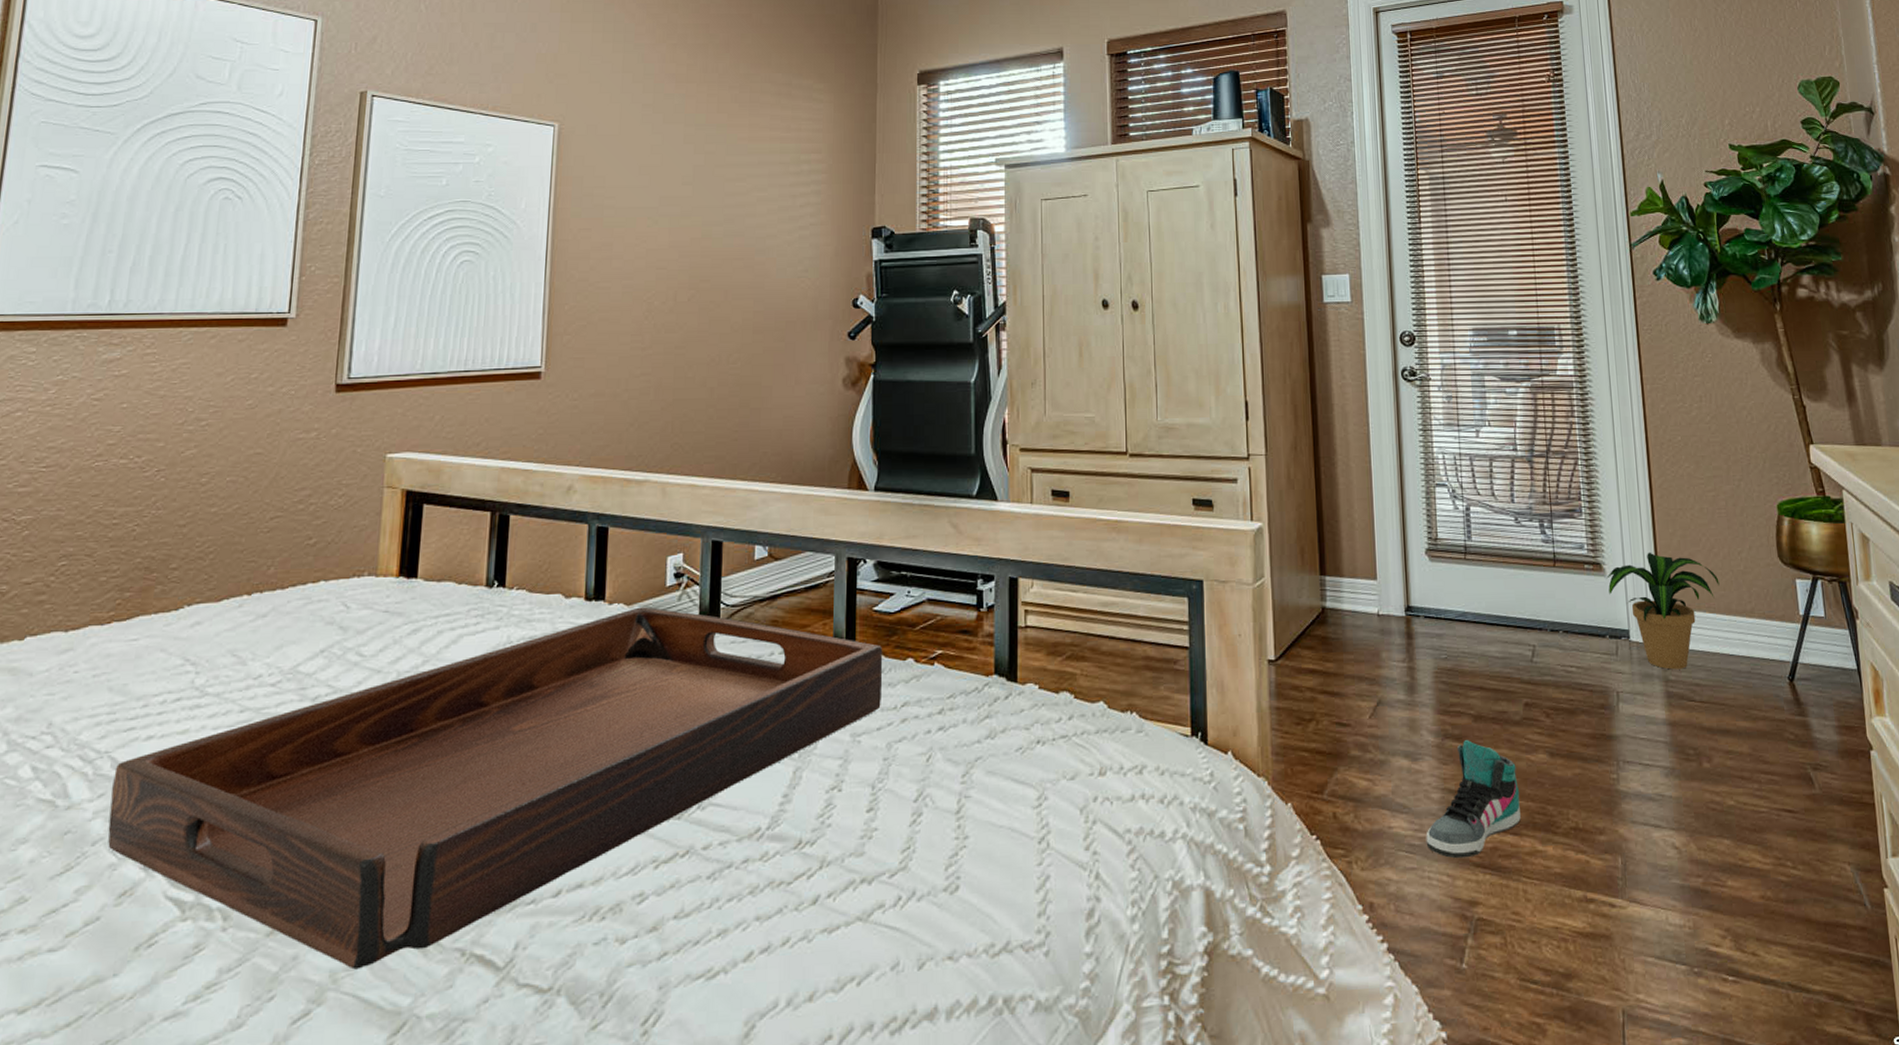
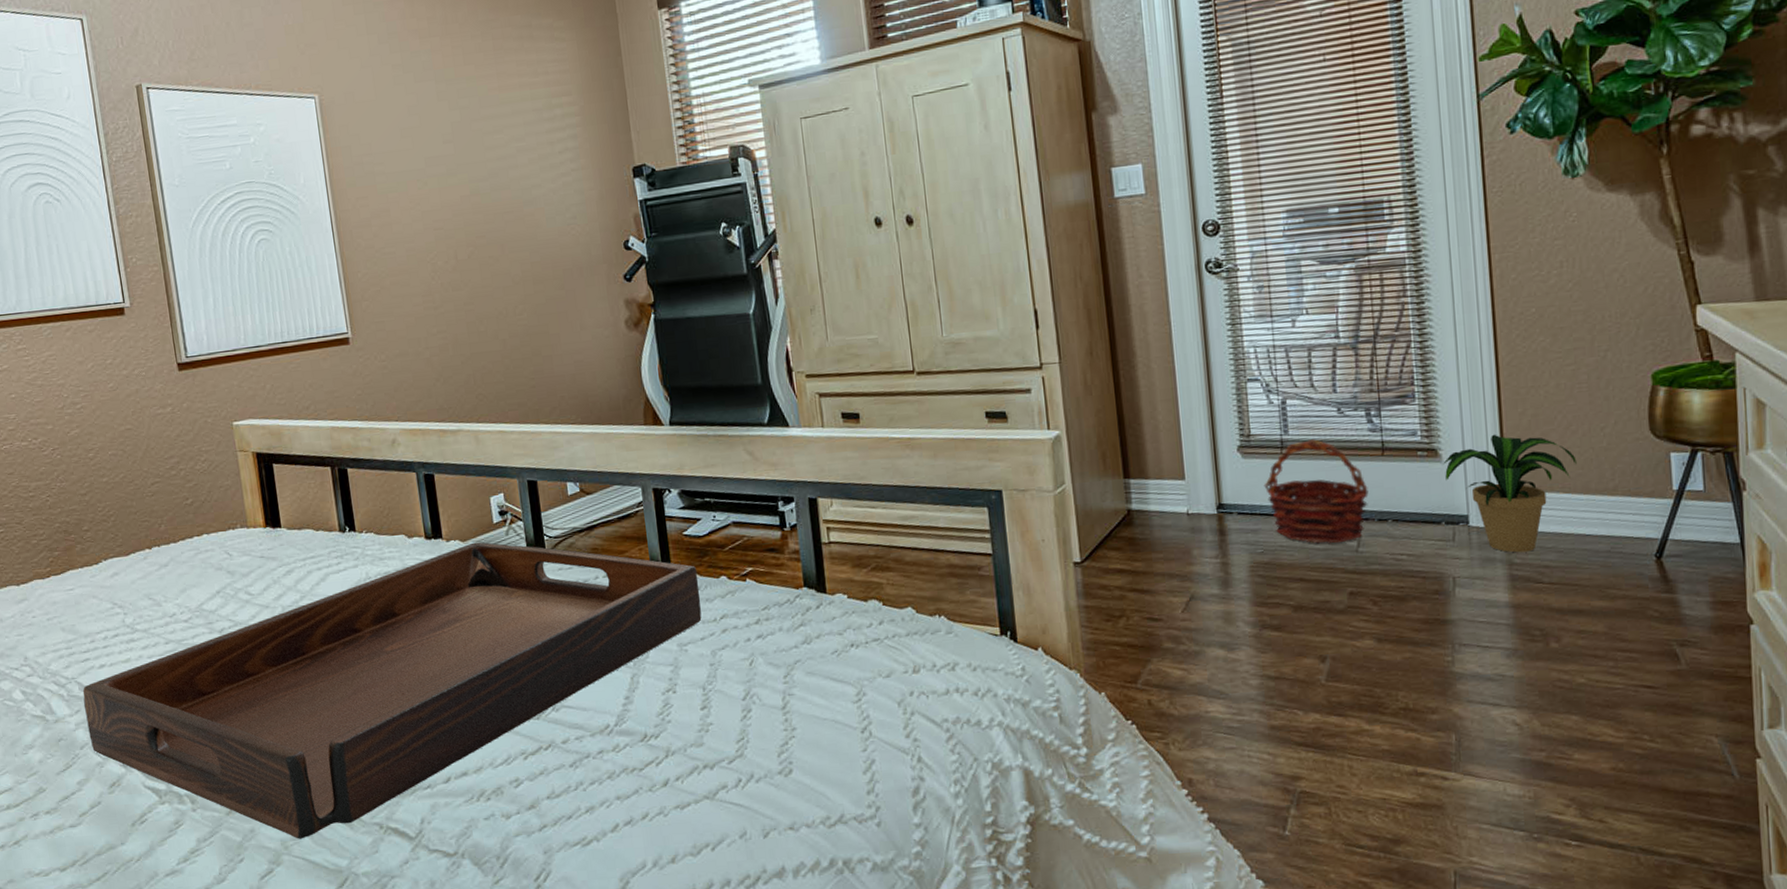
sneaker: present [1426,740,1521,859] -> none [1244,629,1345,739]
basket: none [1448,547,1542,653] -> present [1264,439,1369,544]

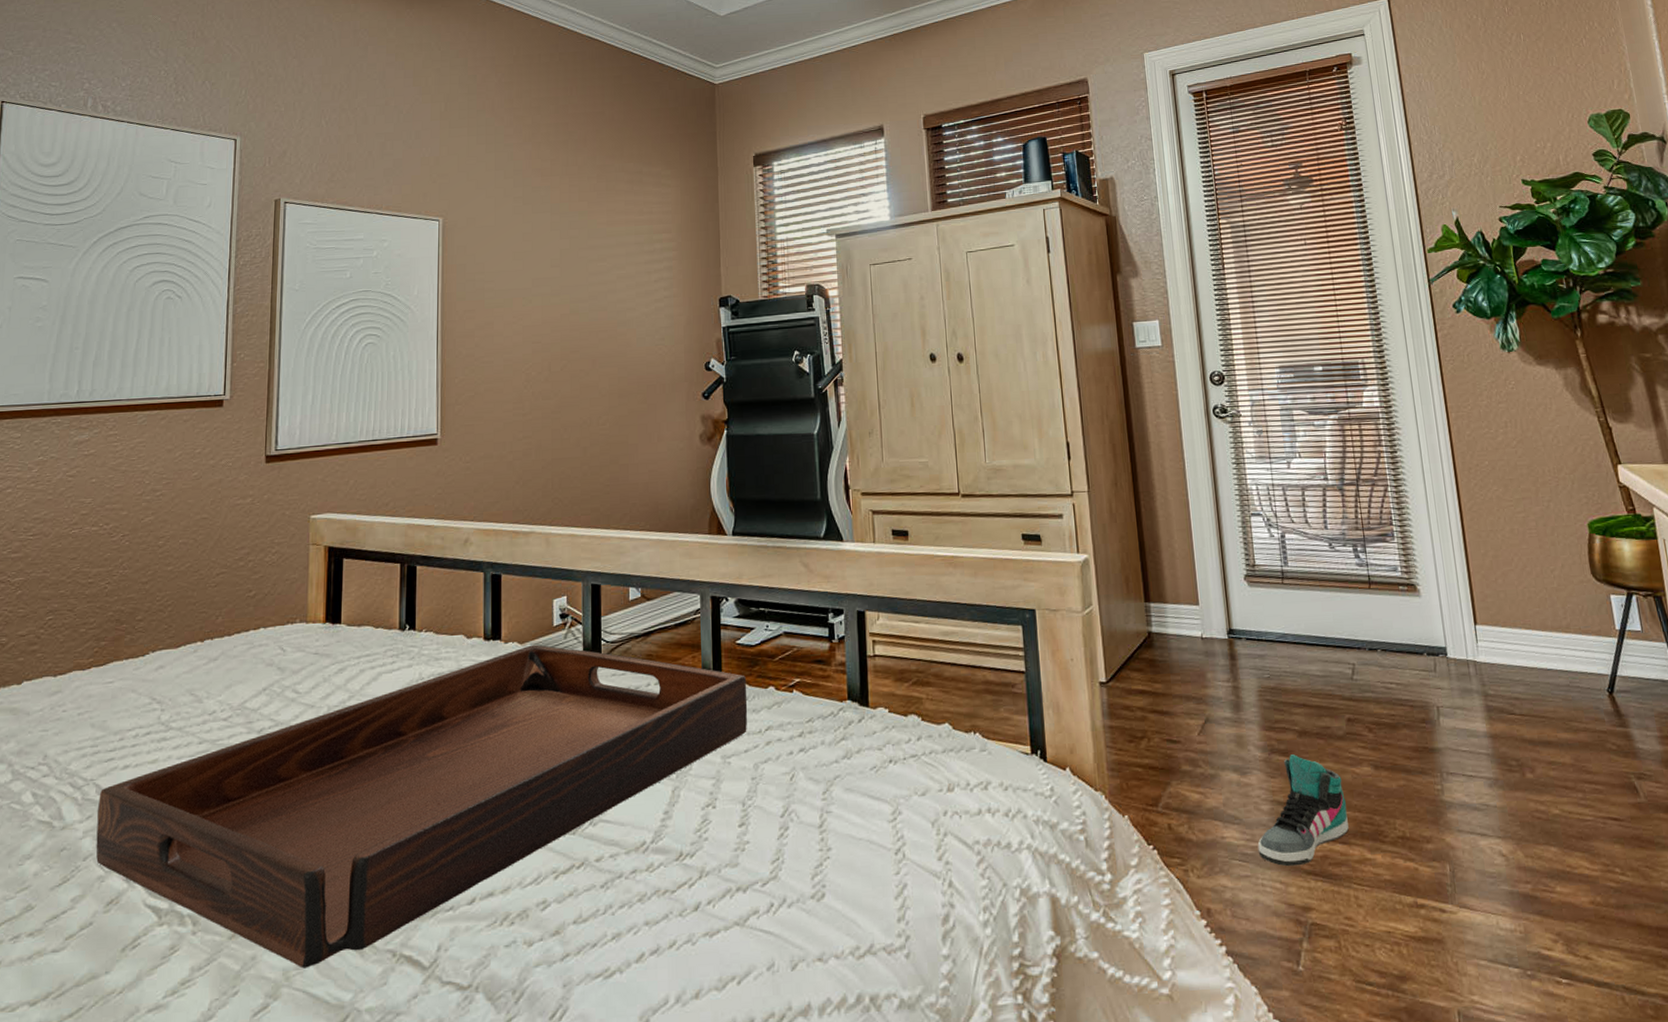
sneaker: none [1244,629,1345,739] -> present [1258,754,1349,867]
basket: present [1264,439,1369,544] -> none [1268,571,1360,671]
potted plant: present [1443,434,1577,553] -> none [1421,572,1534,685]

